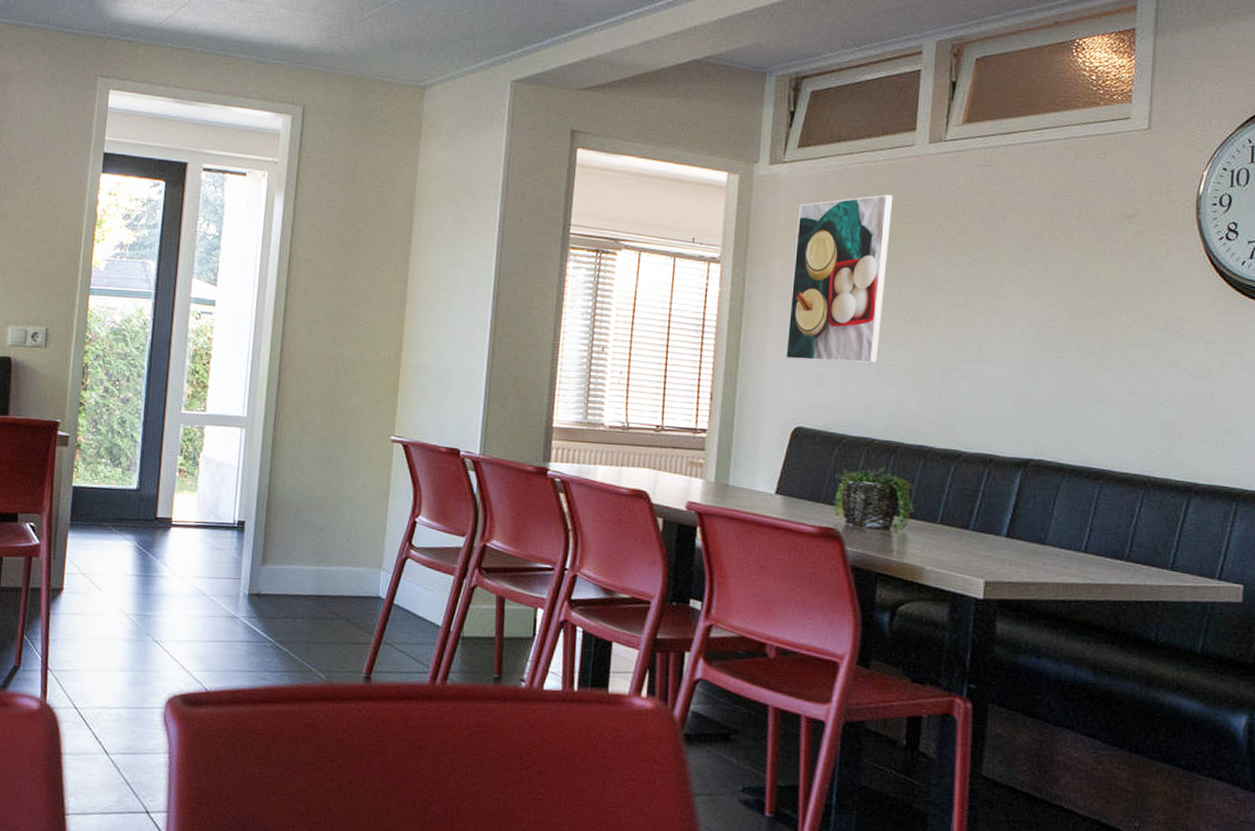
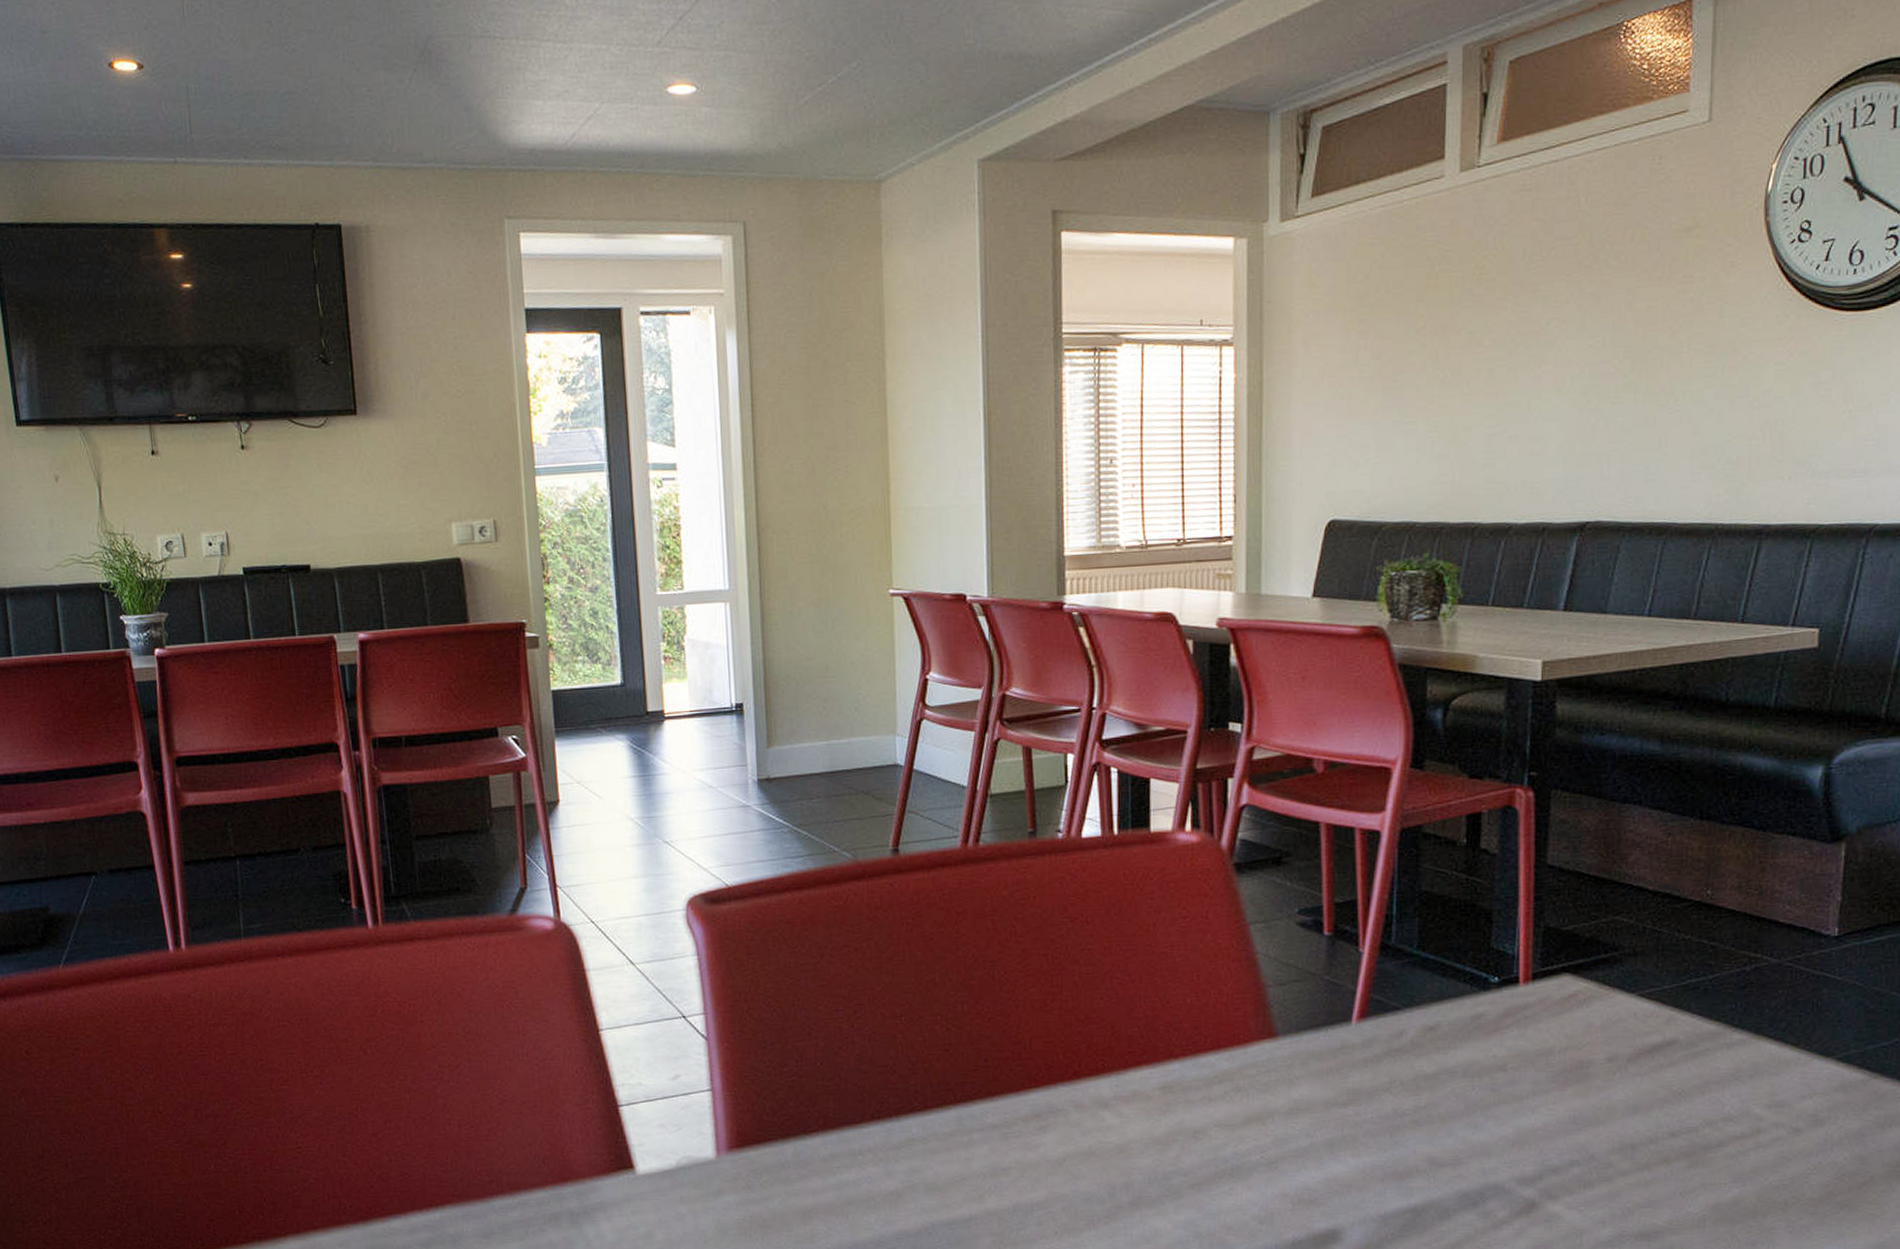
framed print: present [786,194,893,364] -> none [1313,239,1423,446]

